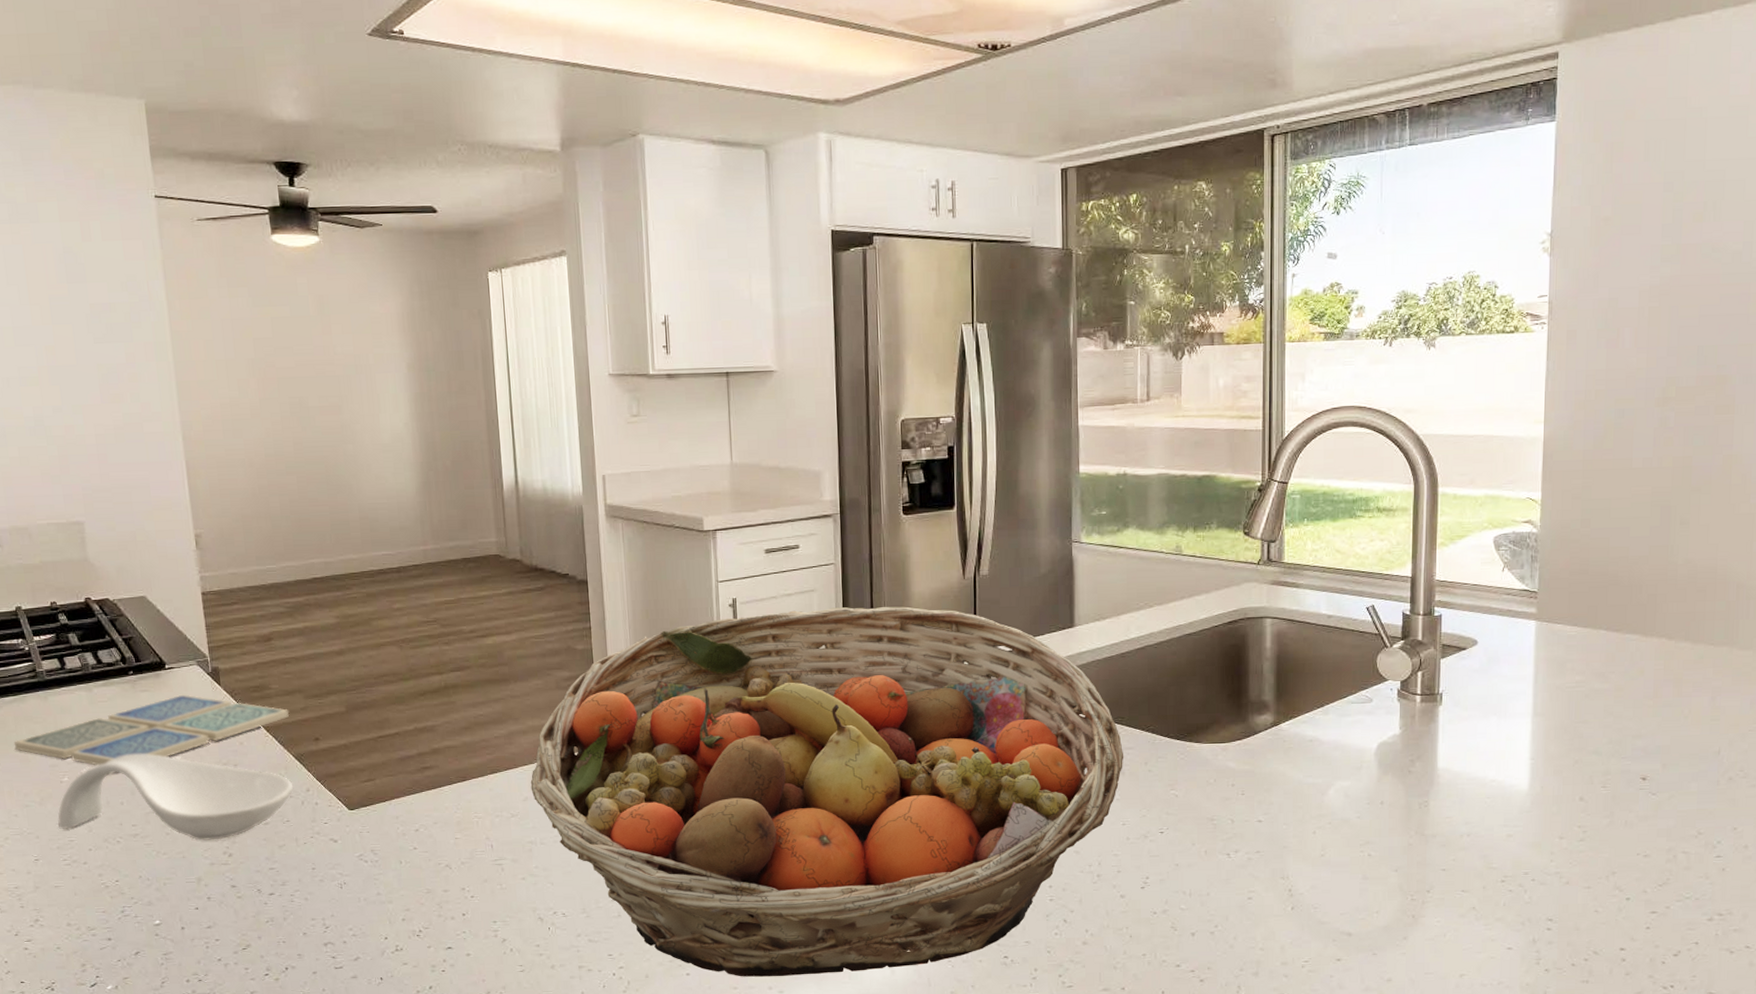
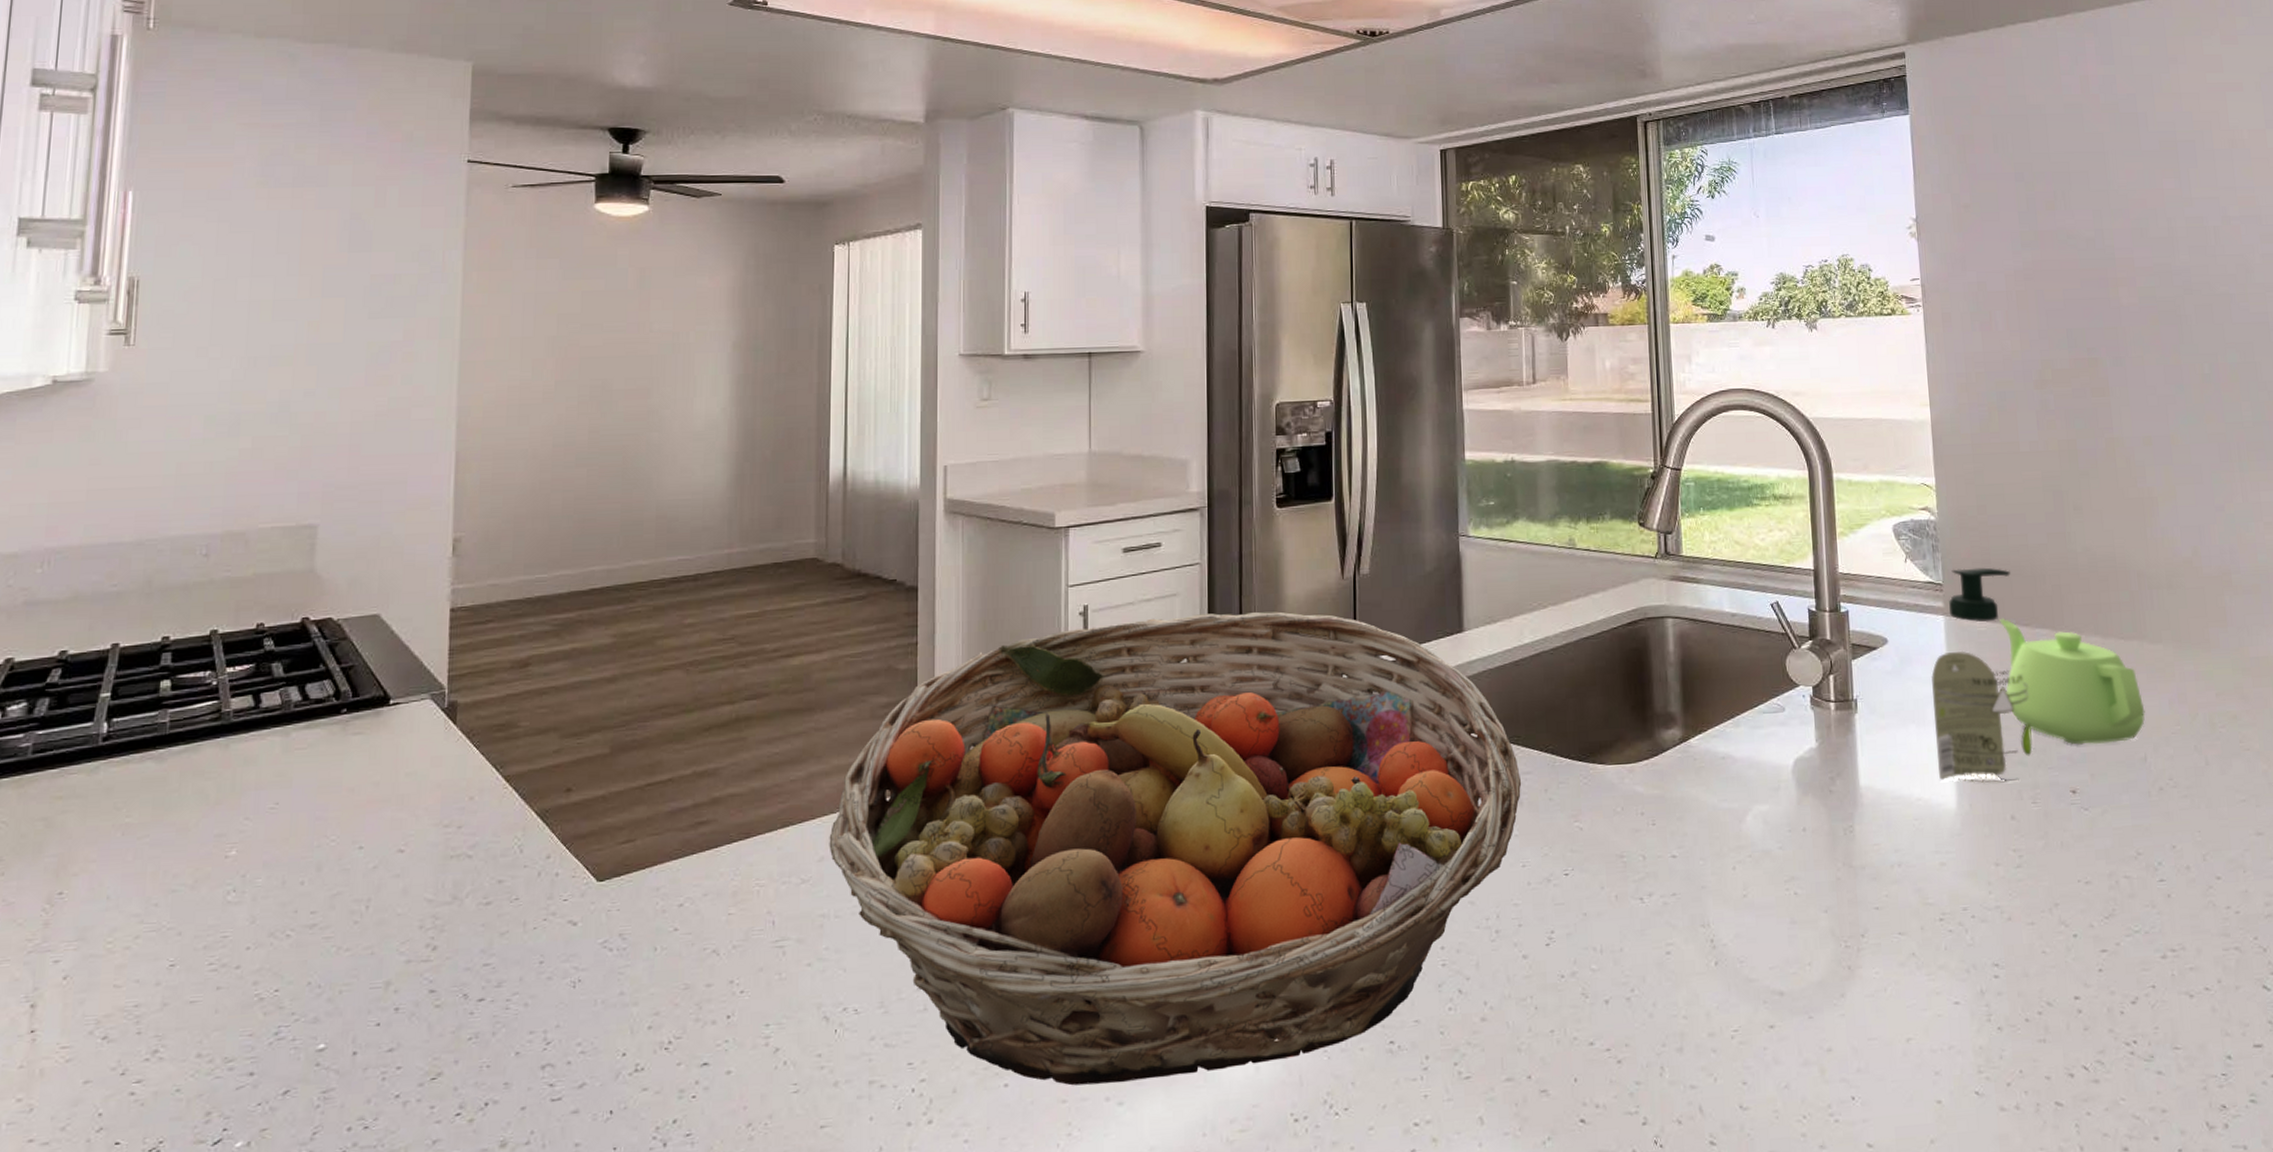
drink coaster: present [13,694,290,766] -> none [172,736,539,834]
spoon rest: present [58,754,293,841] -> none [211,815,529,930]
soap dispenser: none [1515,577,1612,769] -> present [1931,567,2033,783]
teapot: none [1590,623,1726,738] -> present [2000,618,2145,745]

